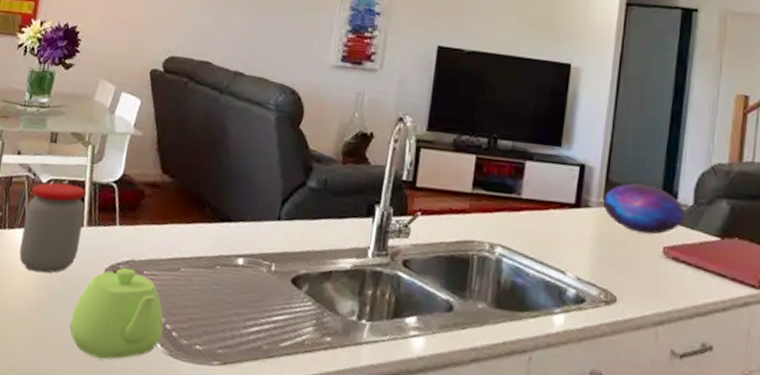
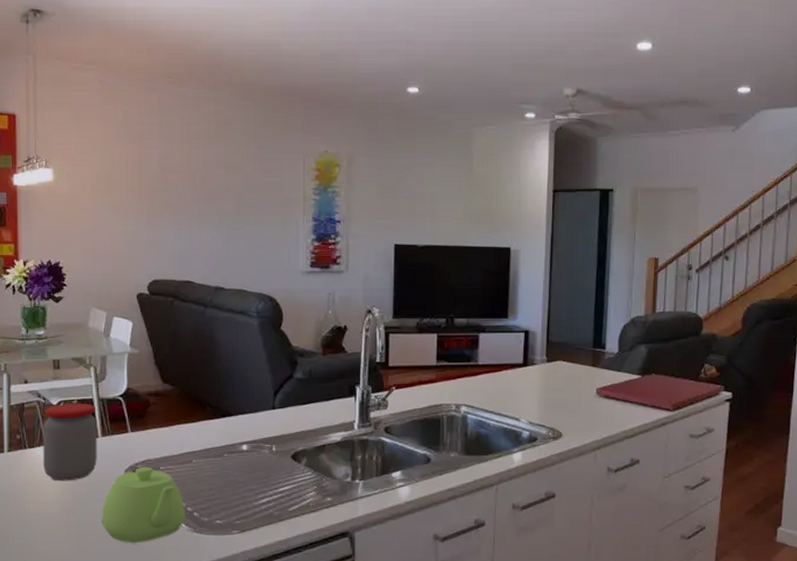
decorative orb: present [603,183,685,235] -> none [546,340,612,380]

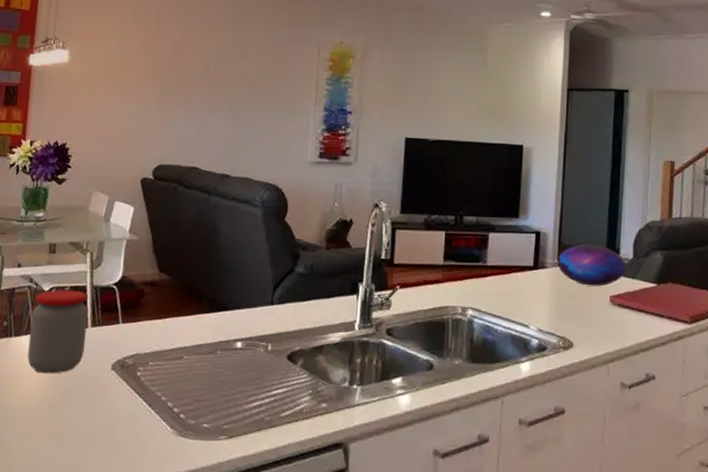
teapot: present [102,466,185,544] -> none [82,361,172,446]
decorative orb: none [546,340,612,380] -> present [557,244,626,286]

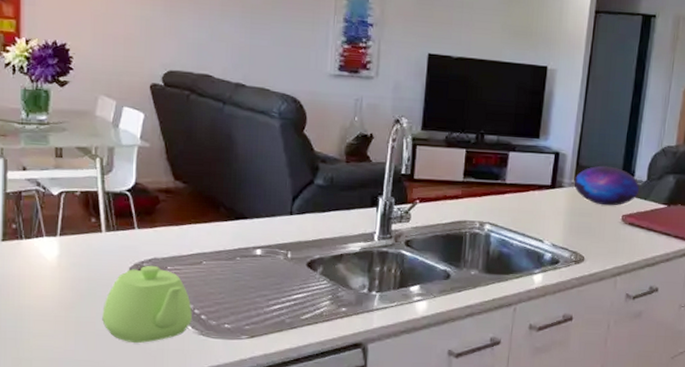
jar: present [27,290,89,374] -> none [41,194,102,276]
teapot: none [82,361,172,446] -> present [102,265,192,344]

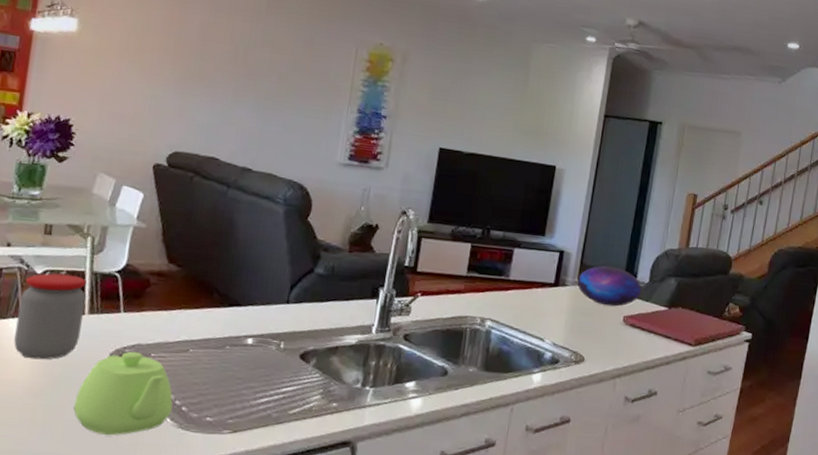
jar: none [41,194,102,276] -> present [14,273,87,360]

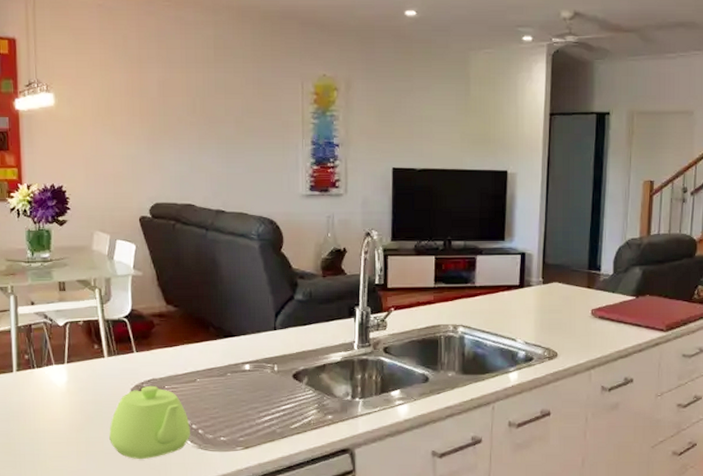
jar: present [14,273,87,360] -> none [50,324,104,400]
decorative orb: present [577,265,642,307] -> none [542,262,607,301]

